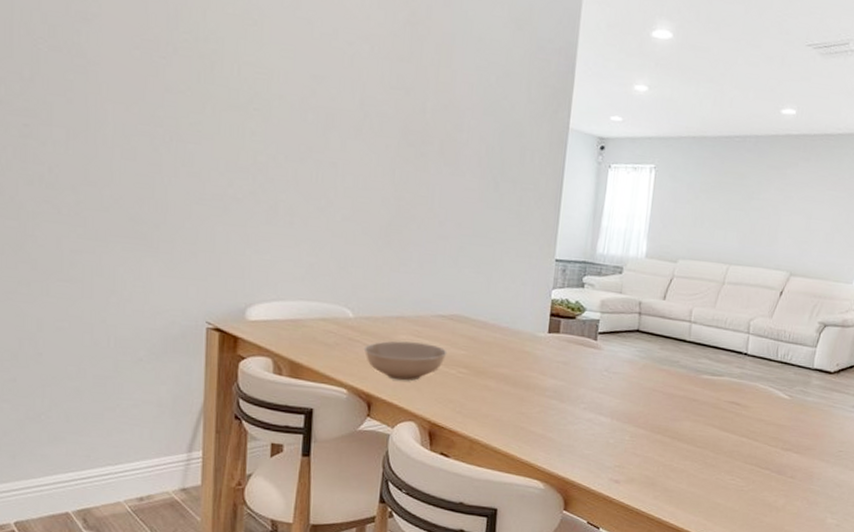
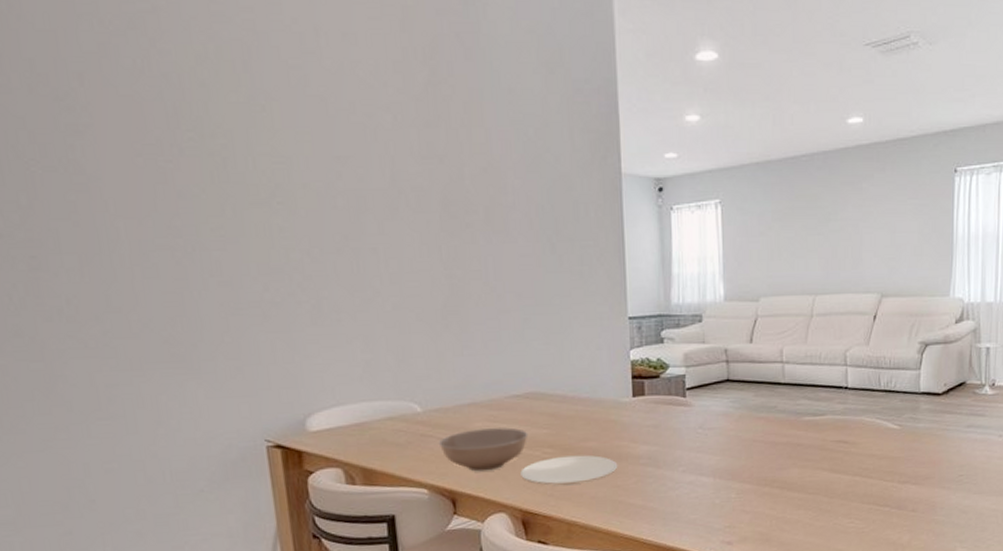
plate: none [434,377,525,406] -> present [520,455,618,486]

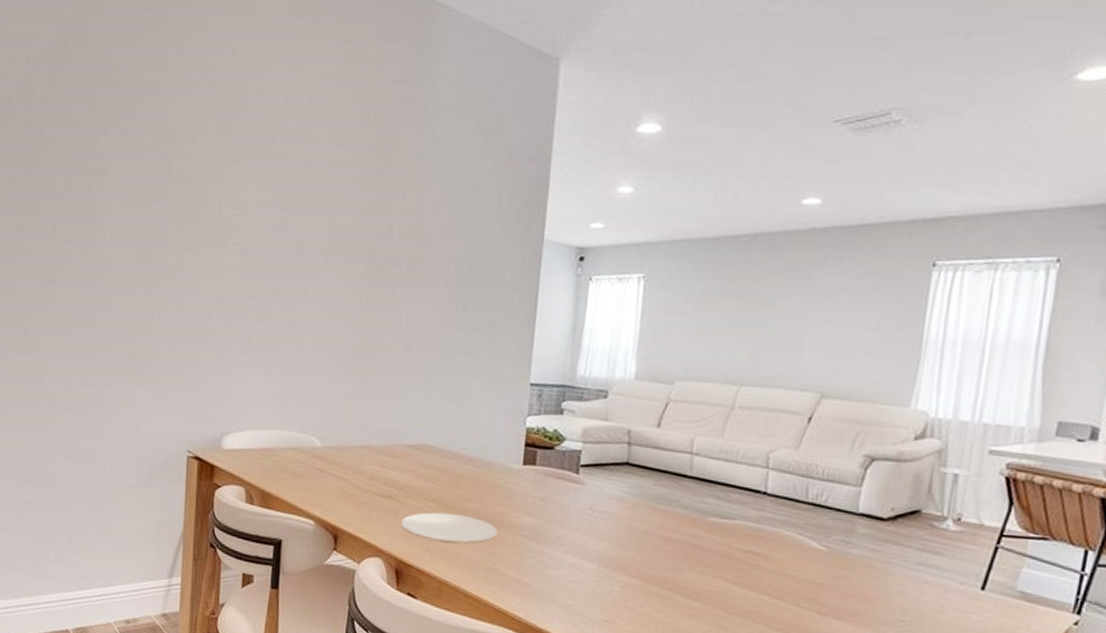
bowl: present [438,427,529,472] -> none [330,471,415,514]

